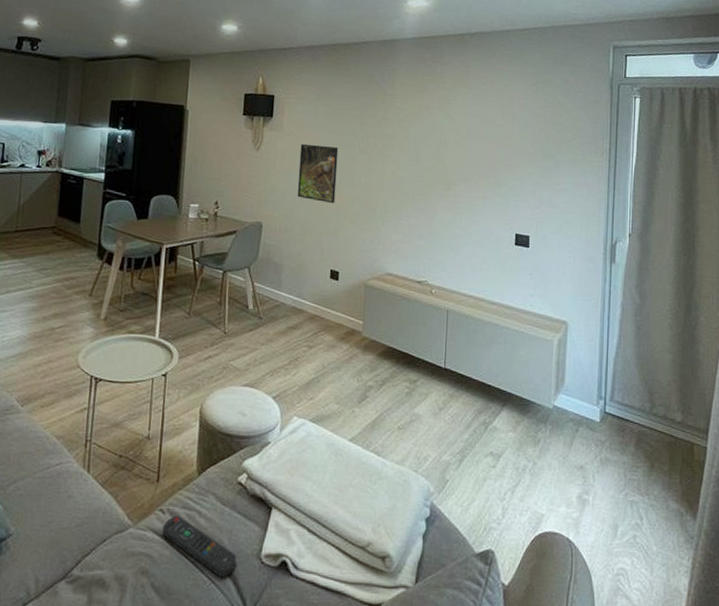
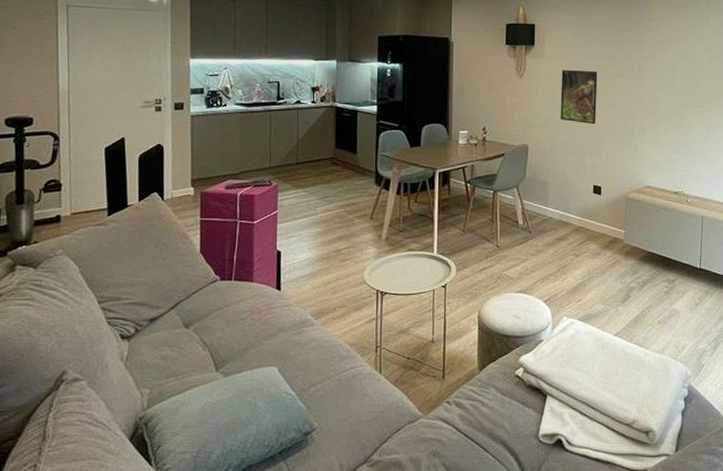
remote control: present [162,516,237,578] -> none [450,406,517,456]

